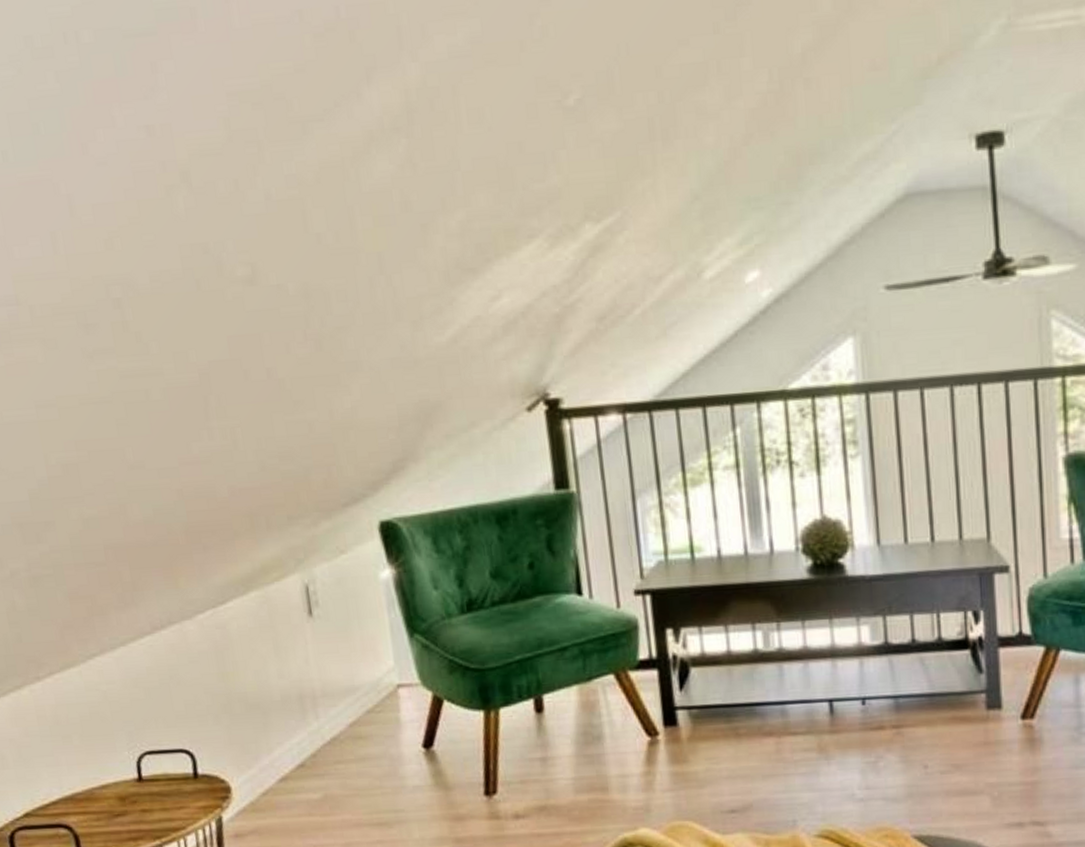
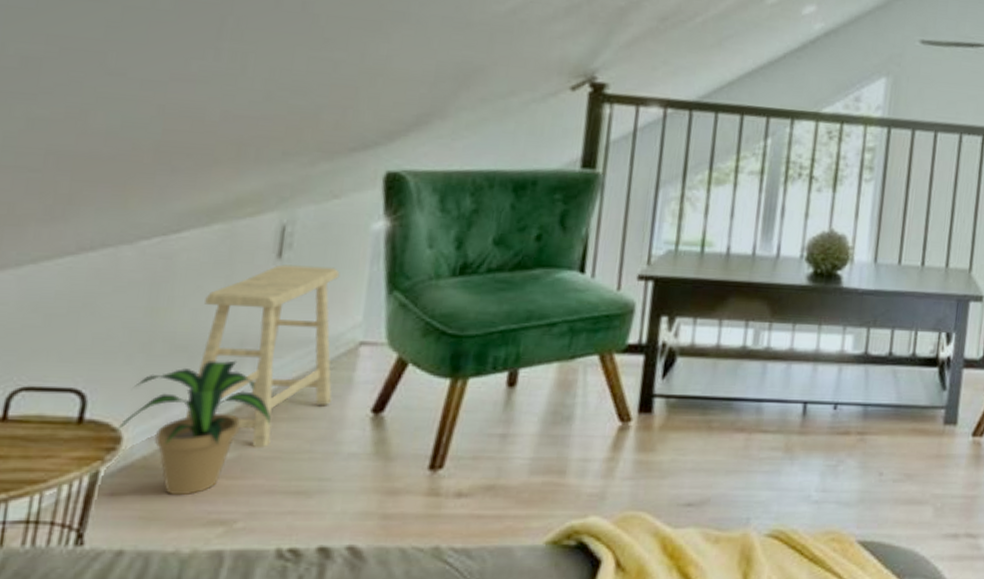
potted plant: none [224,712,342,834] -> present [116,360,271,496]
footstool: none [261,618,387,787] -> present [184,264,340,447]

